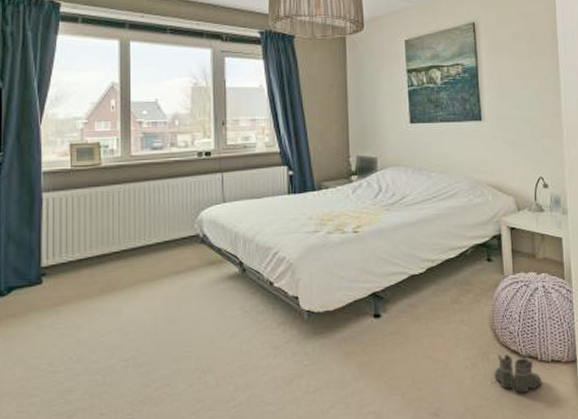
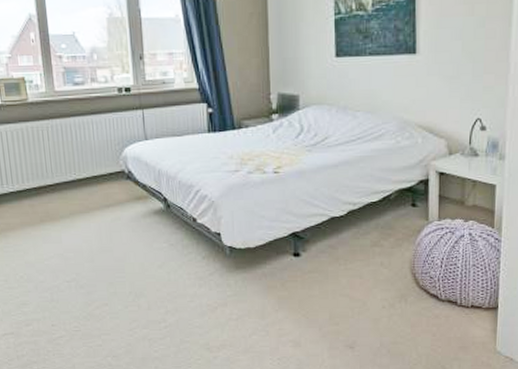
boots: present [494,354,542,394] -> none [411,297,460,334]

